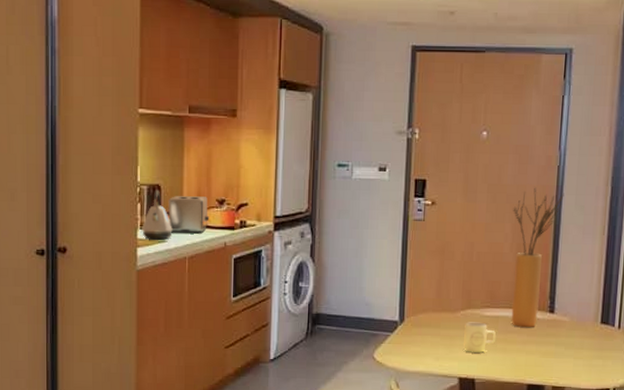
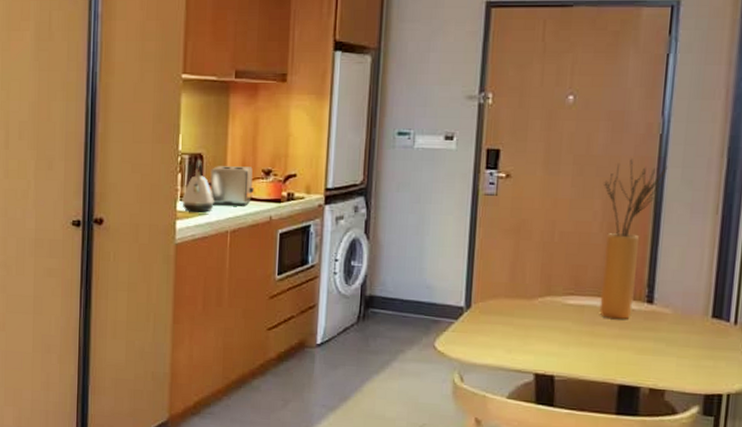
mug: present [463,322,497,354] -> none [541,310,582,347]

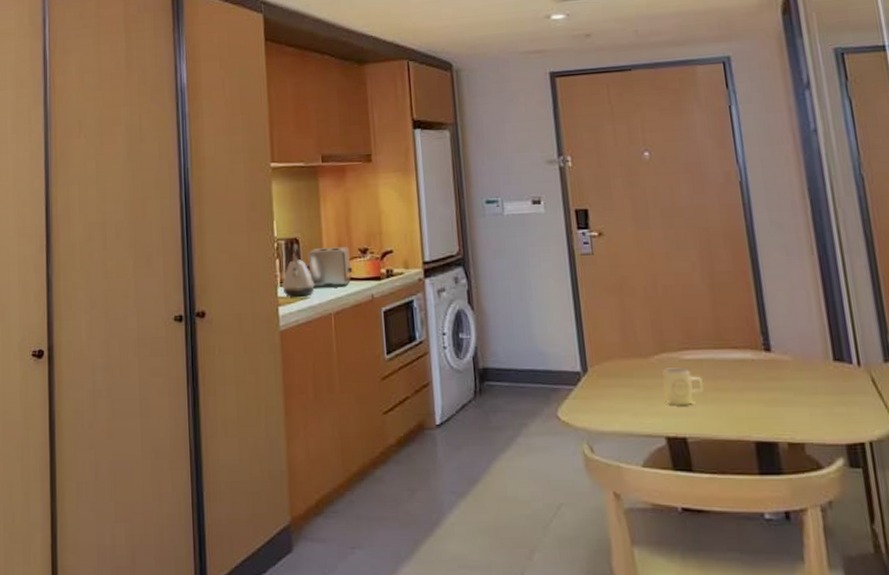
mug: none [541,310,582,347] -> present [662,367,705,406]
vase: present [599,159,668,320] -> none [695,207,754,372]

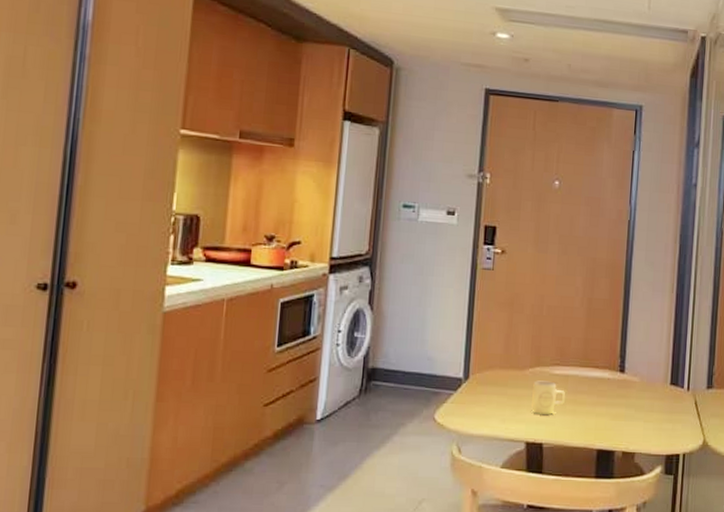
kettle: present [282,243,315,297] -> none [173,220,211,278]
toaster: present [308,247,353,290] -> none [206,229,256,275]

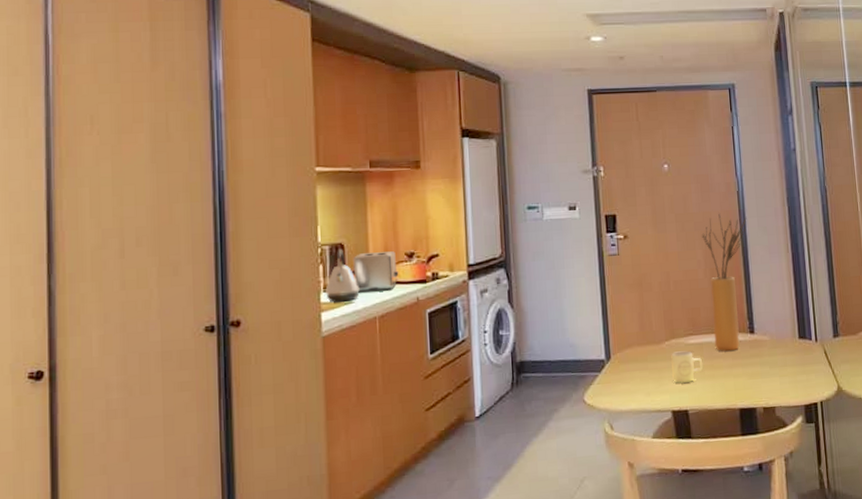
kettle: none [173,220,211,278] -> present [325,248,360,302]
toaster: none [206,229,256,275] -> present [353,251,399,294]
vase: none [581,241,635,388] -> present [702,213,747,352]

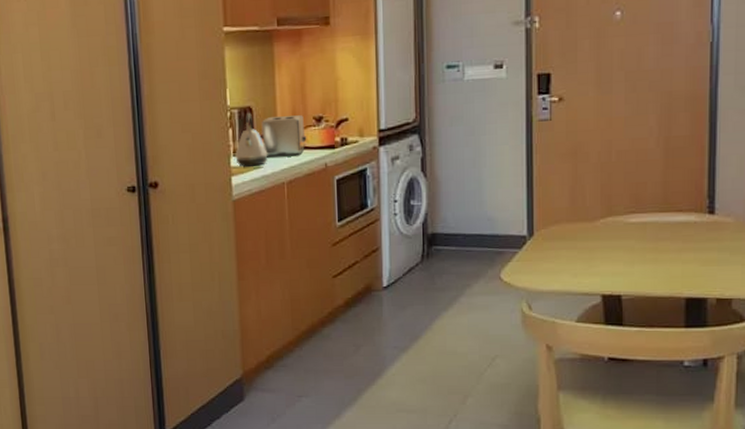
mug: present [671,350,704,384] -> none [606,230,645,267]
vase: present [702,213,747,352] -> none [657,70,720,234]

